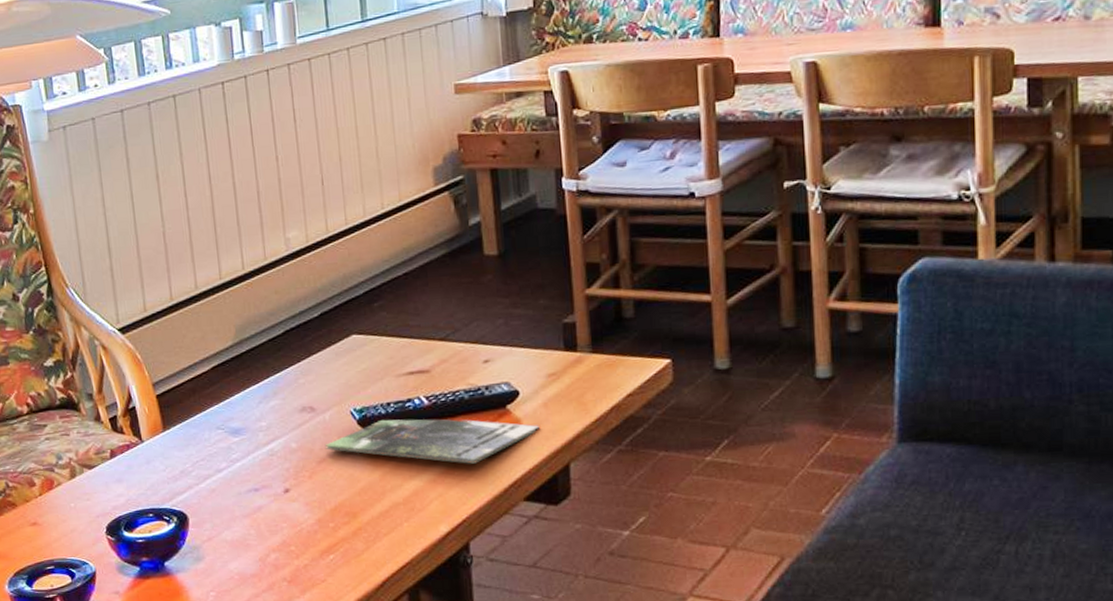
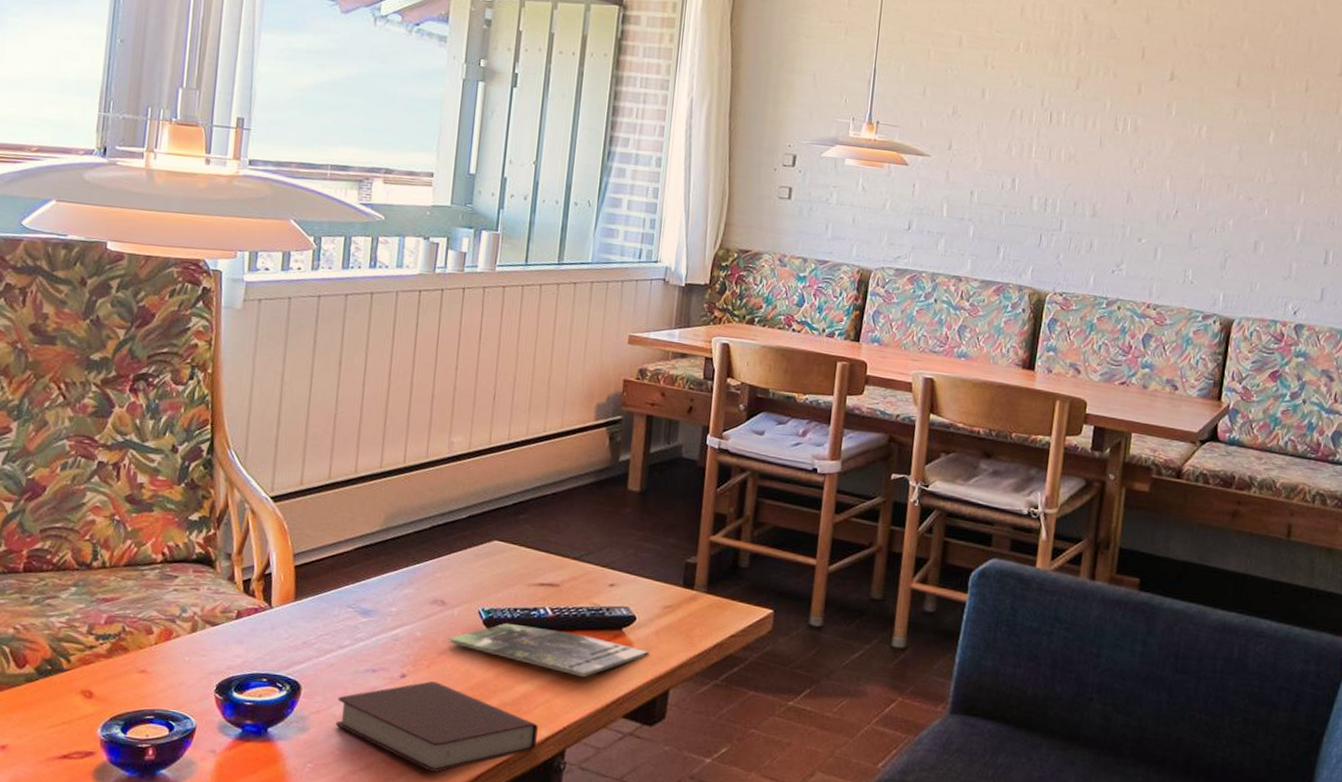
book: none [226,492,438,584] -> present [335,681,538,772]

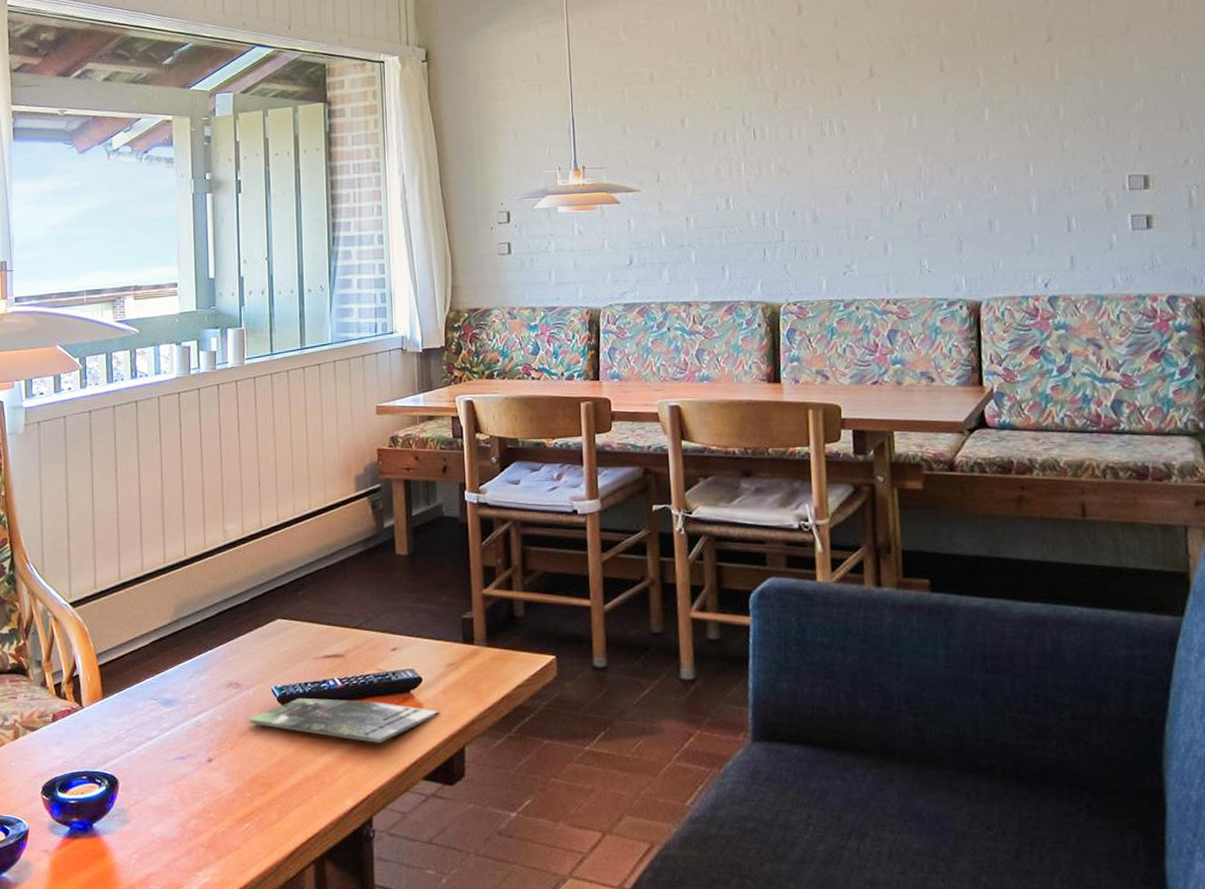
book: present [335,681,538,772] -> none [153,763,344,852]

